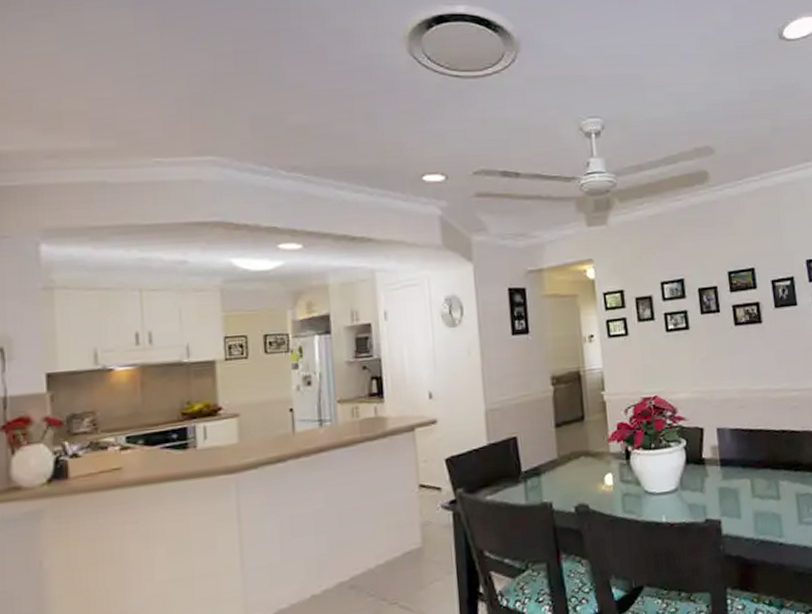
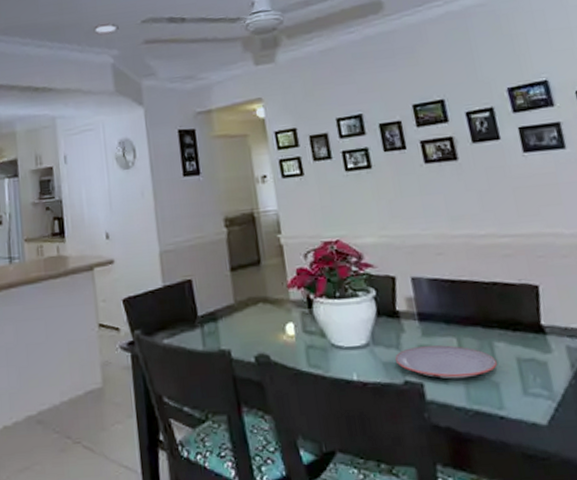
plate: none [698,486,781,515] -> present [394,345,497,379]

